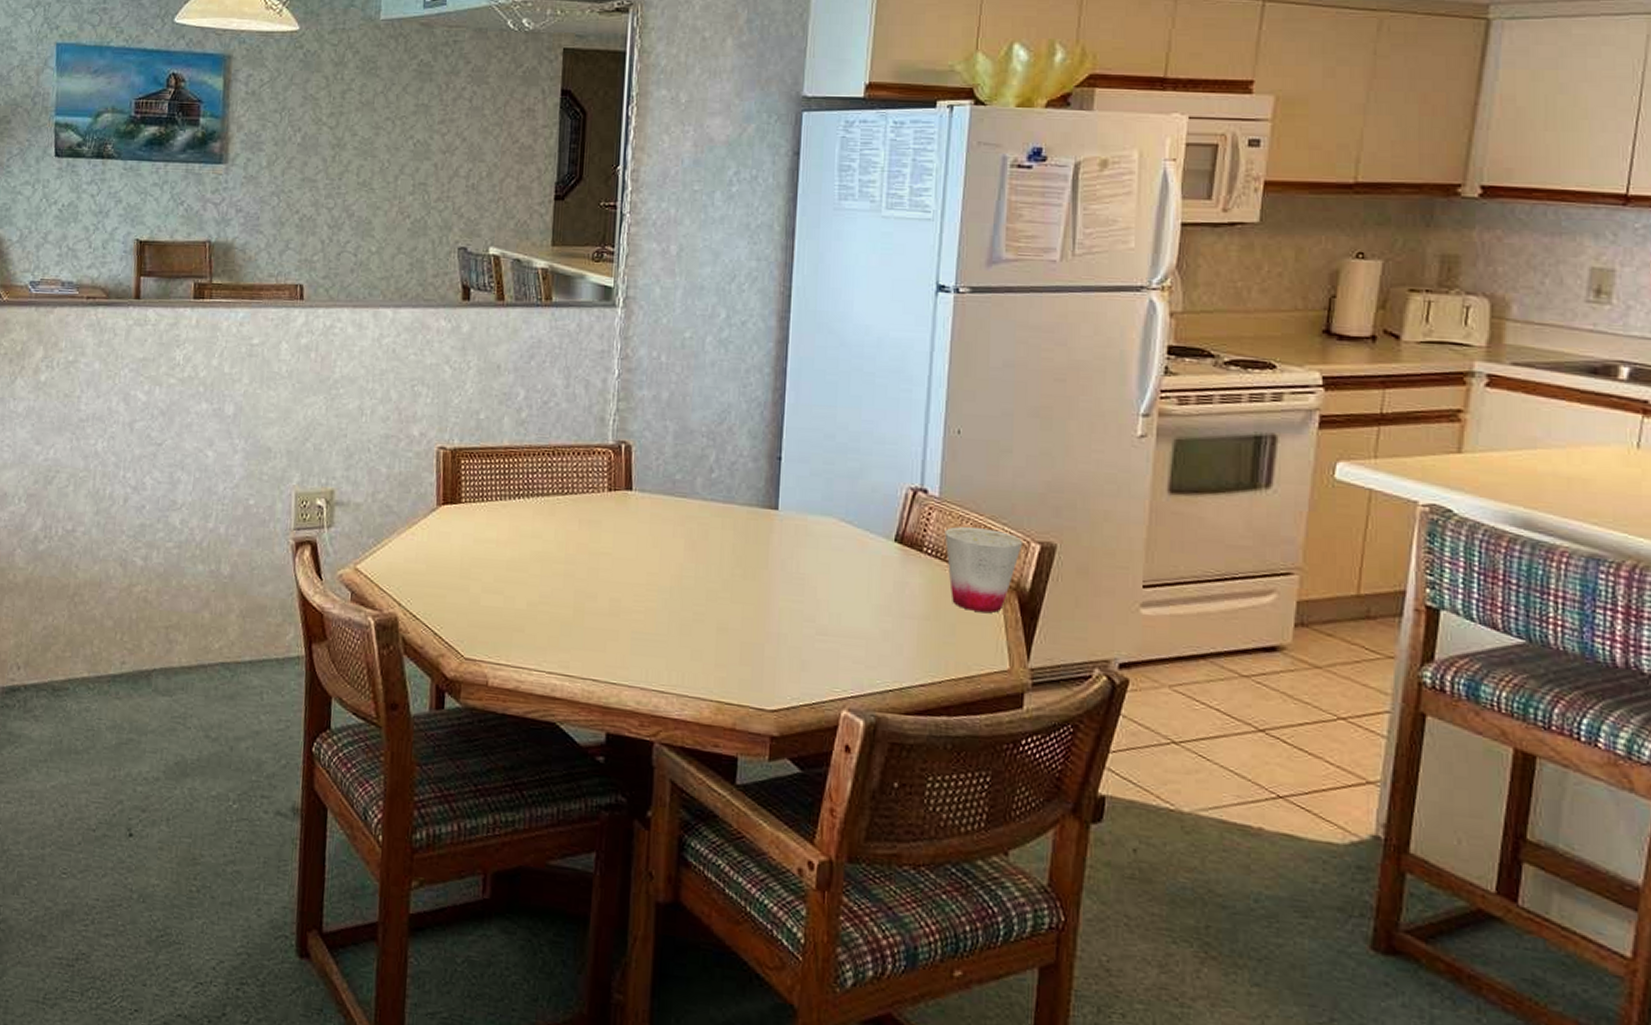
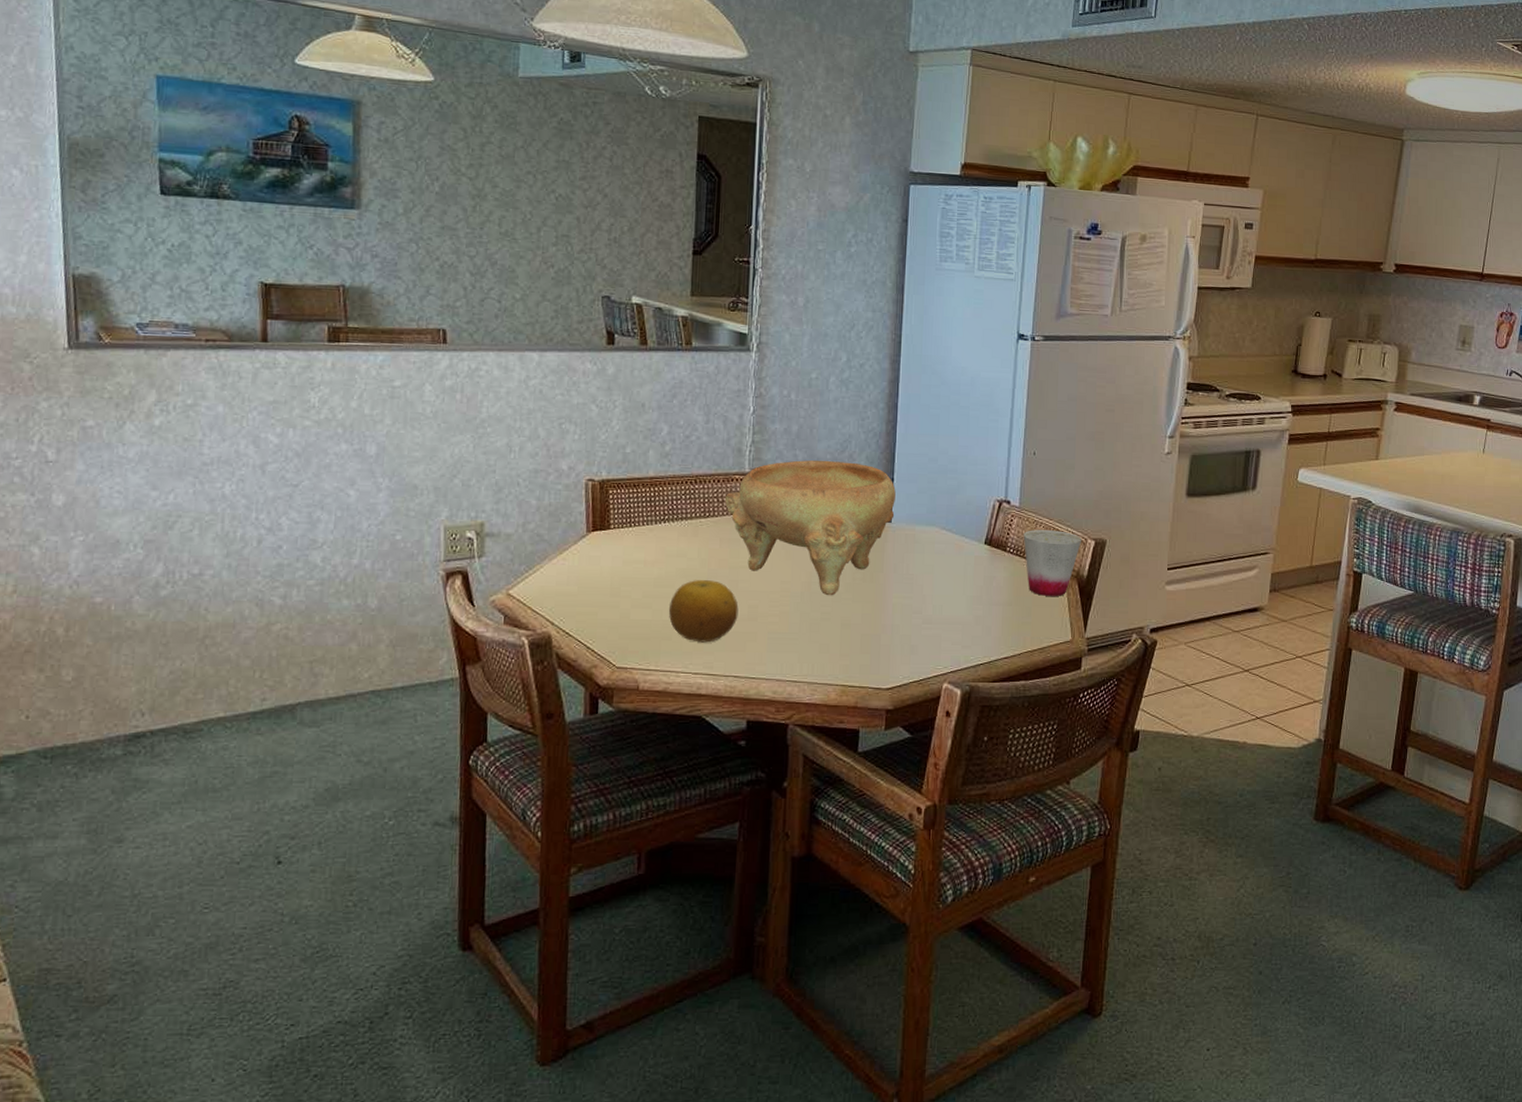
fruit: none [522,565,599,638] -> present [669,580,739,643]
decorative bowl: none [585,432,784,594] -> present [725,460,896,596]

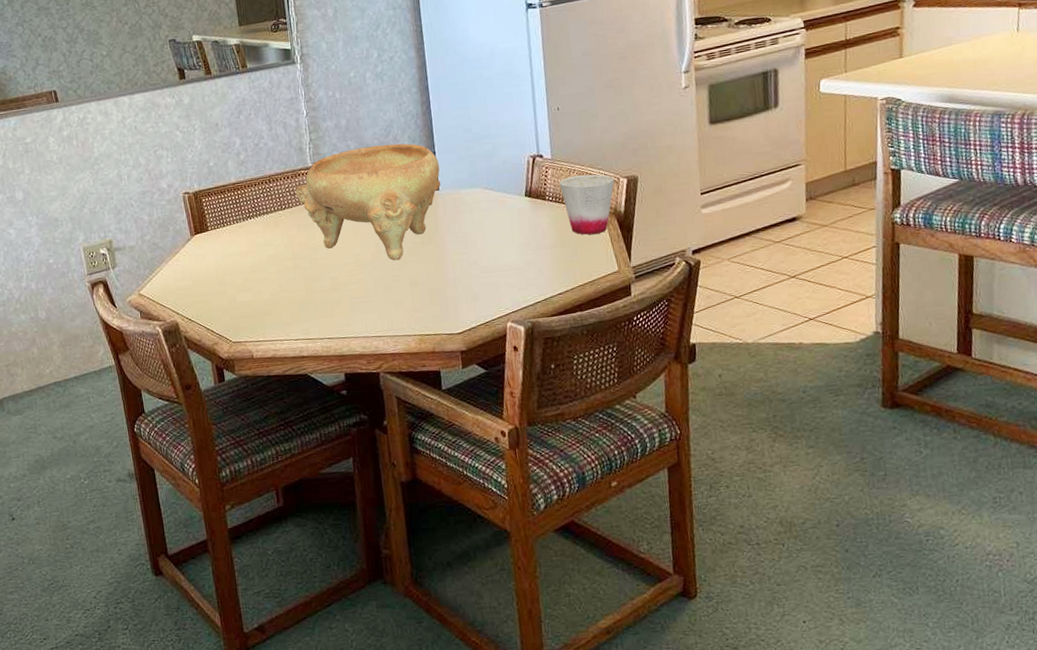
fruit: present [669,580,739,643] -> none [266,261,323,314]

